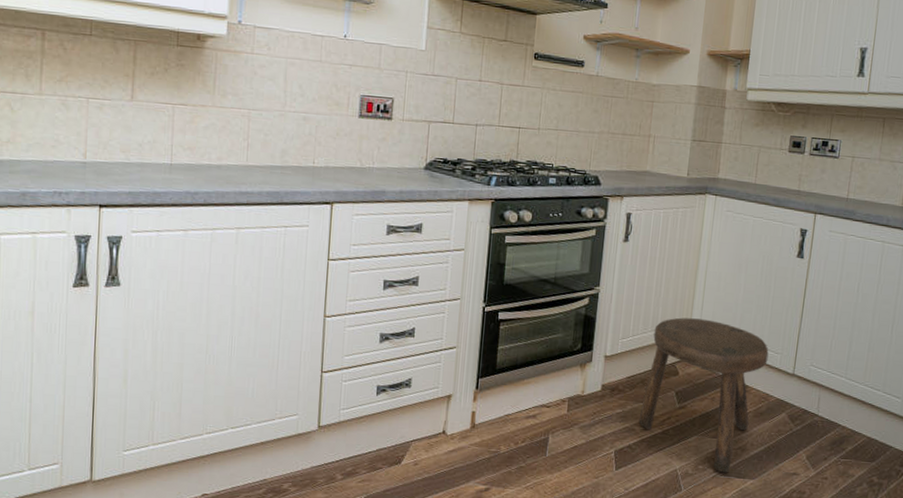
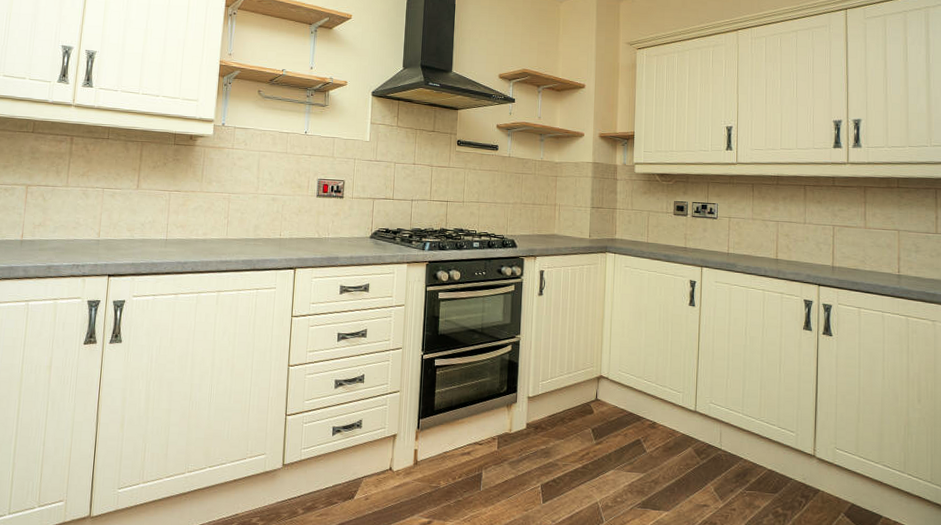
stool: present [638,317,769,473] -> none [561,361,672,505]

